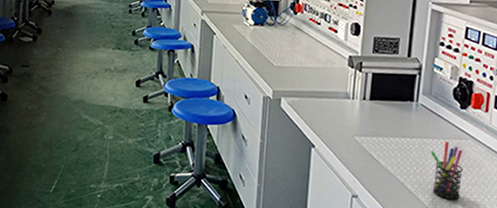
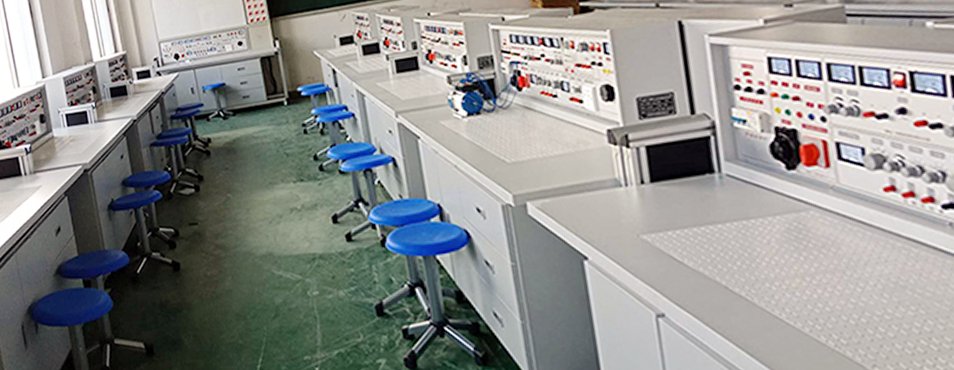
pen holder: present [430,141,464,200] -> none [756,217,817,298]

